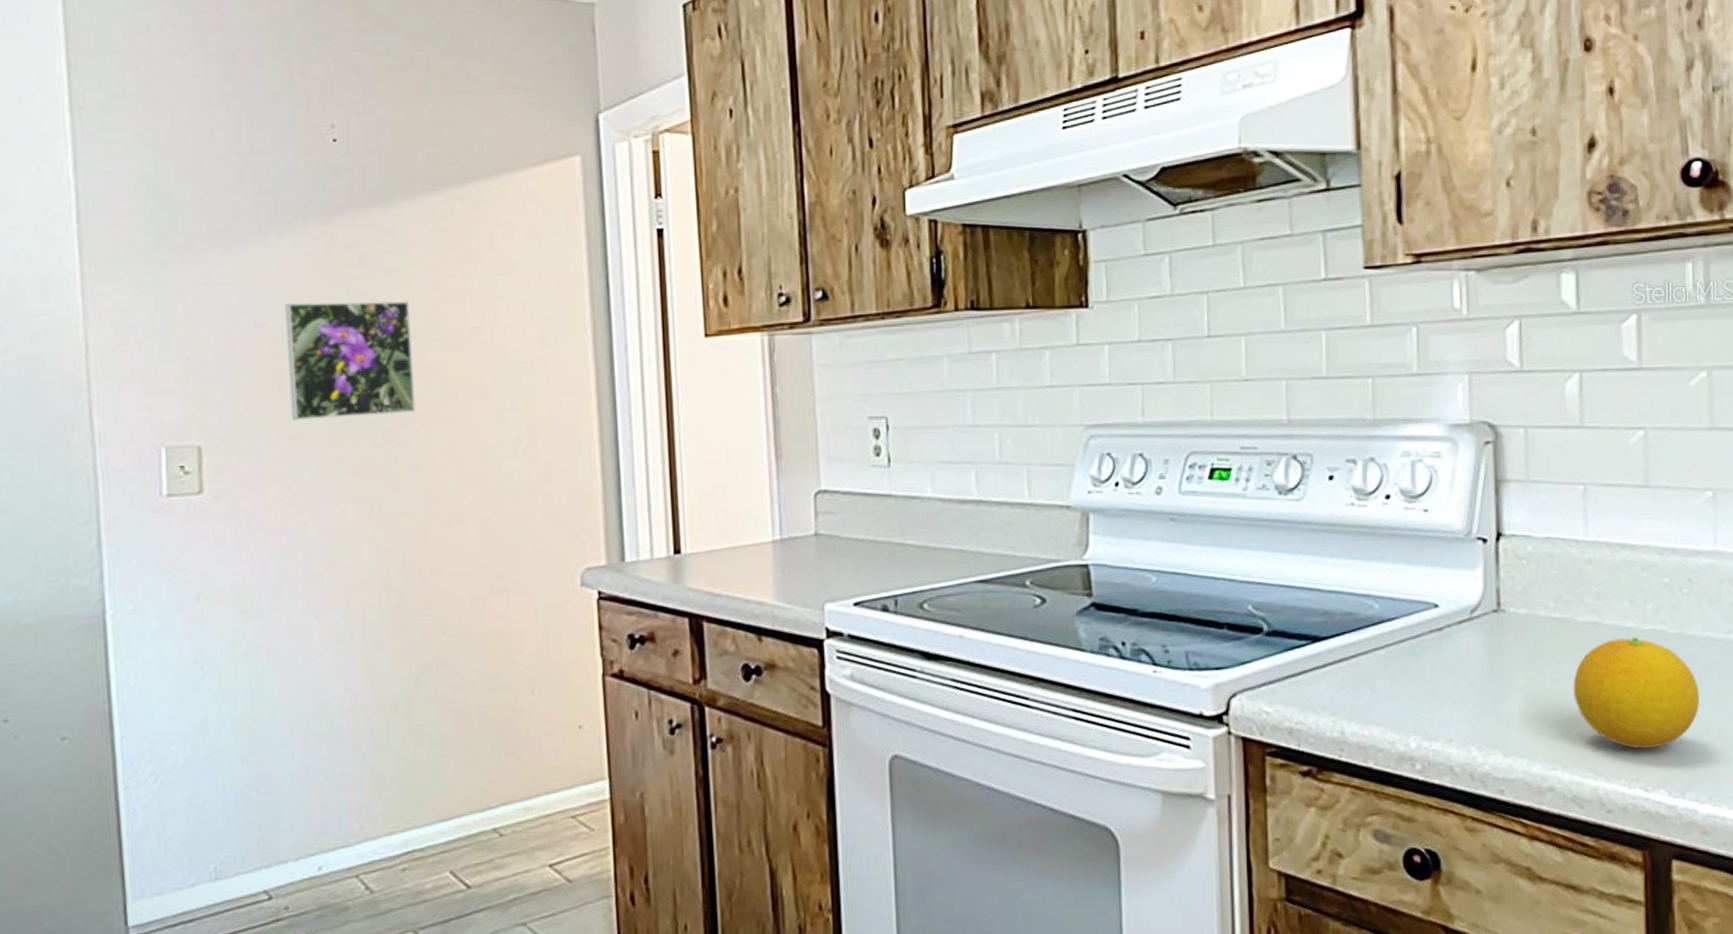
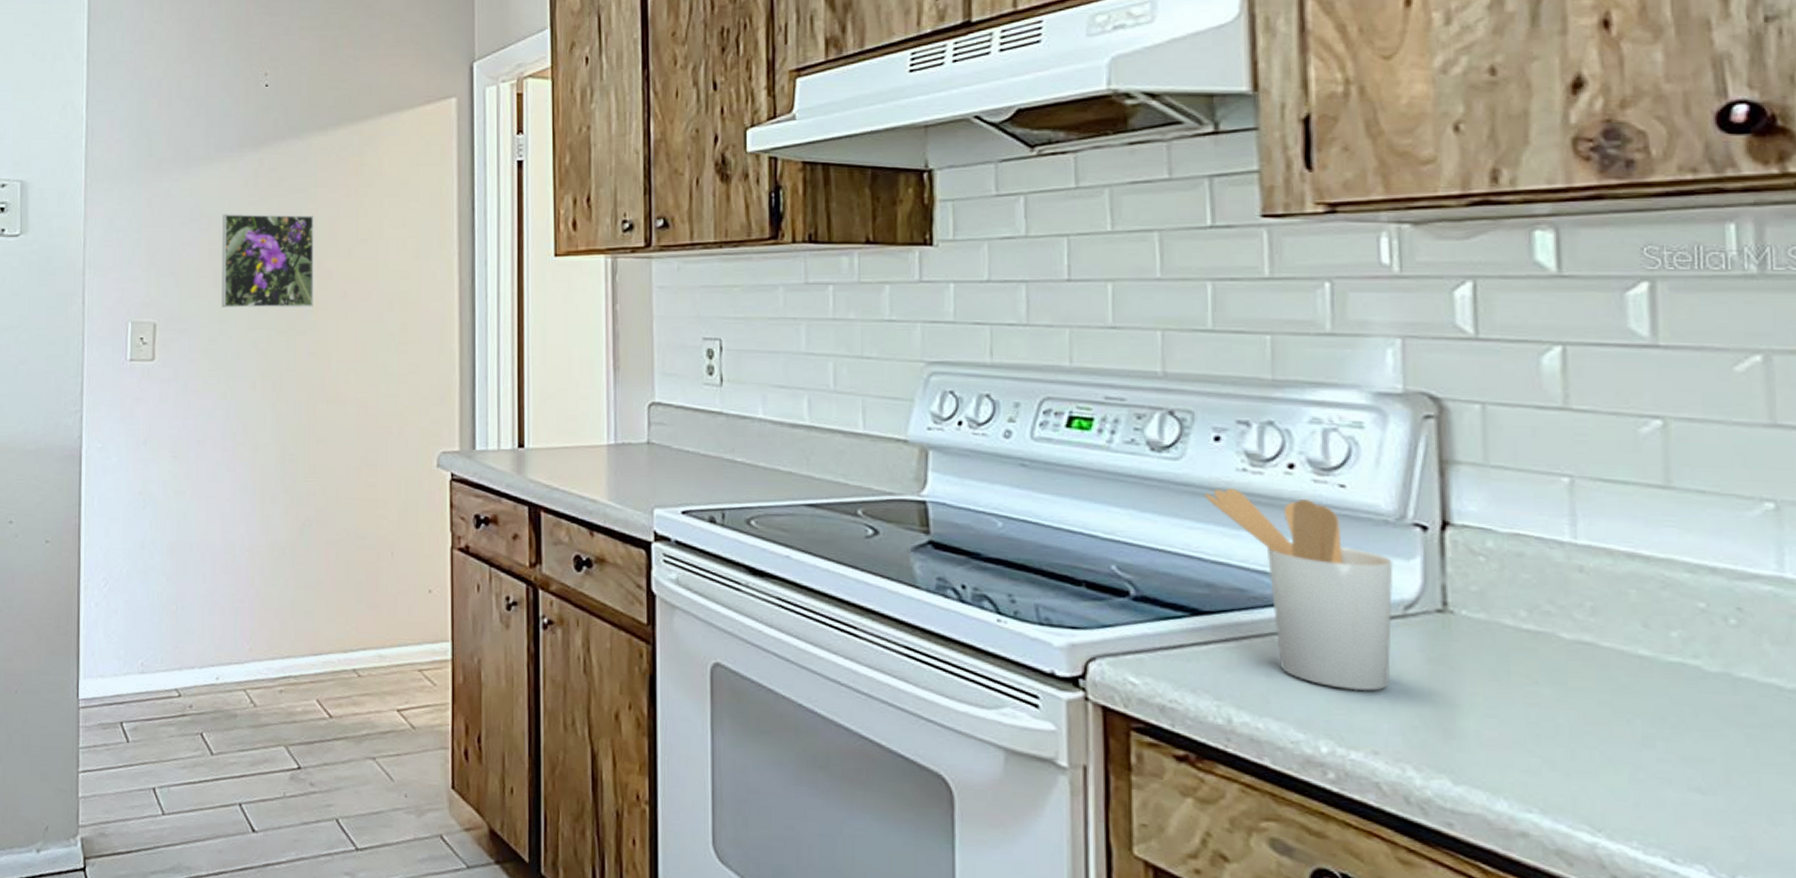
utensil holder: none [1321,522,1463,690] -> present [1204,488,1394,691]
fruit: present [1573,636,1699,749] -> none [1556,666,1759,811]

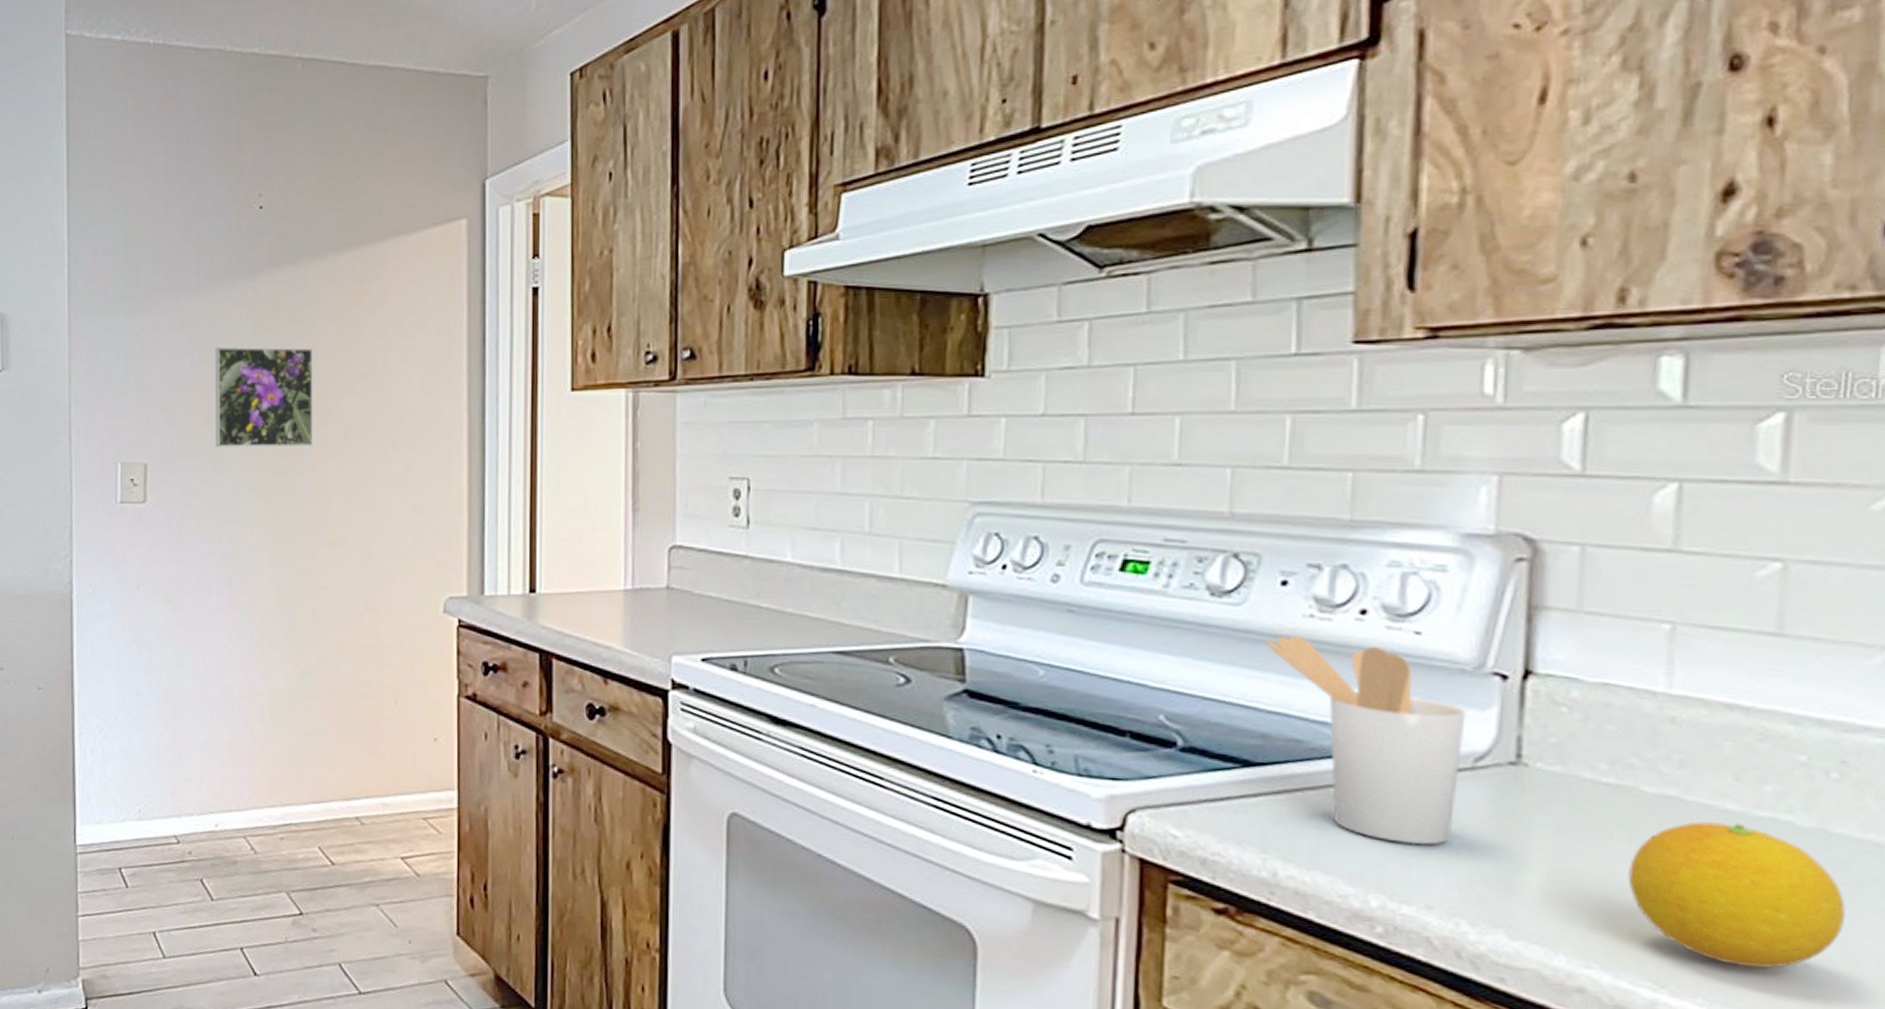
fruit: none [1556,666,1759,811] -> present [1627,821,1846,968]

